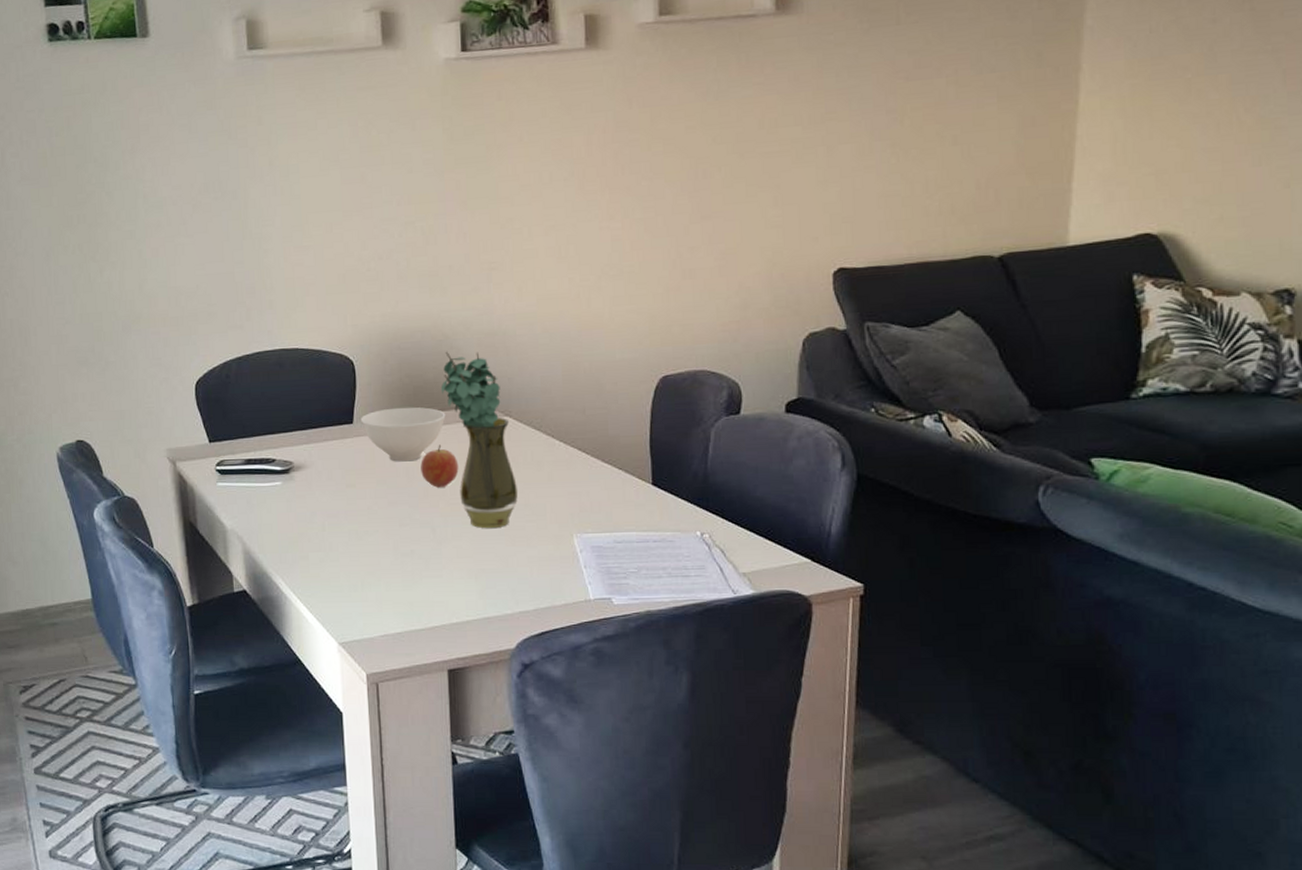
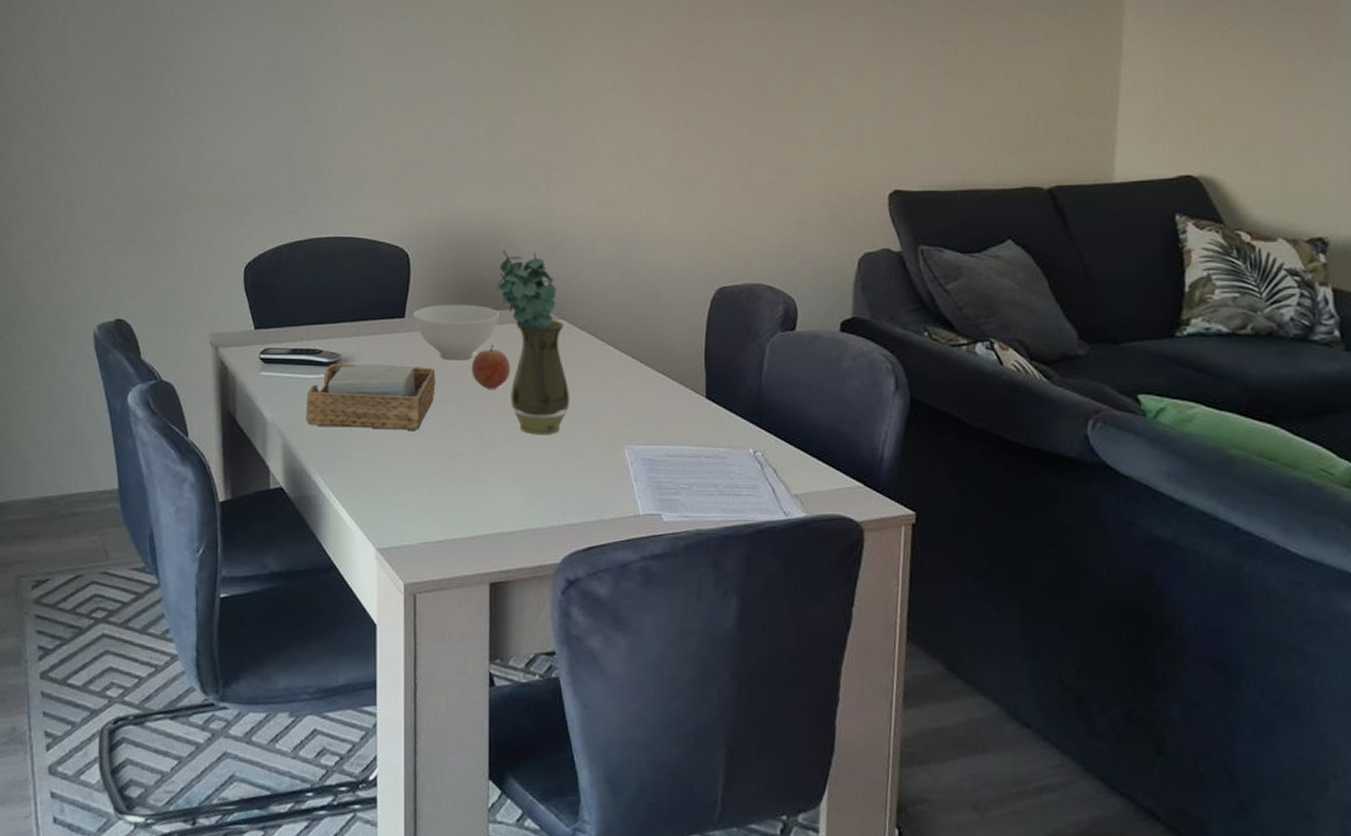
napkin holder: none [263,469,387,532] -> present [306,363,436,430]

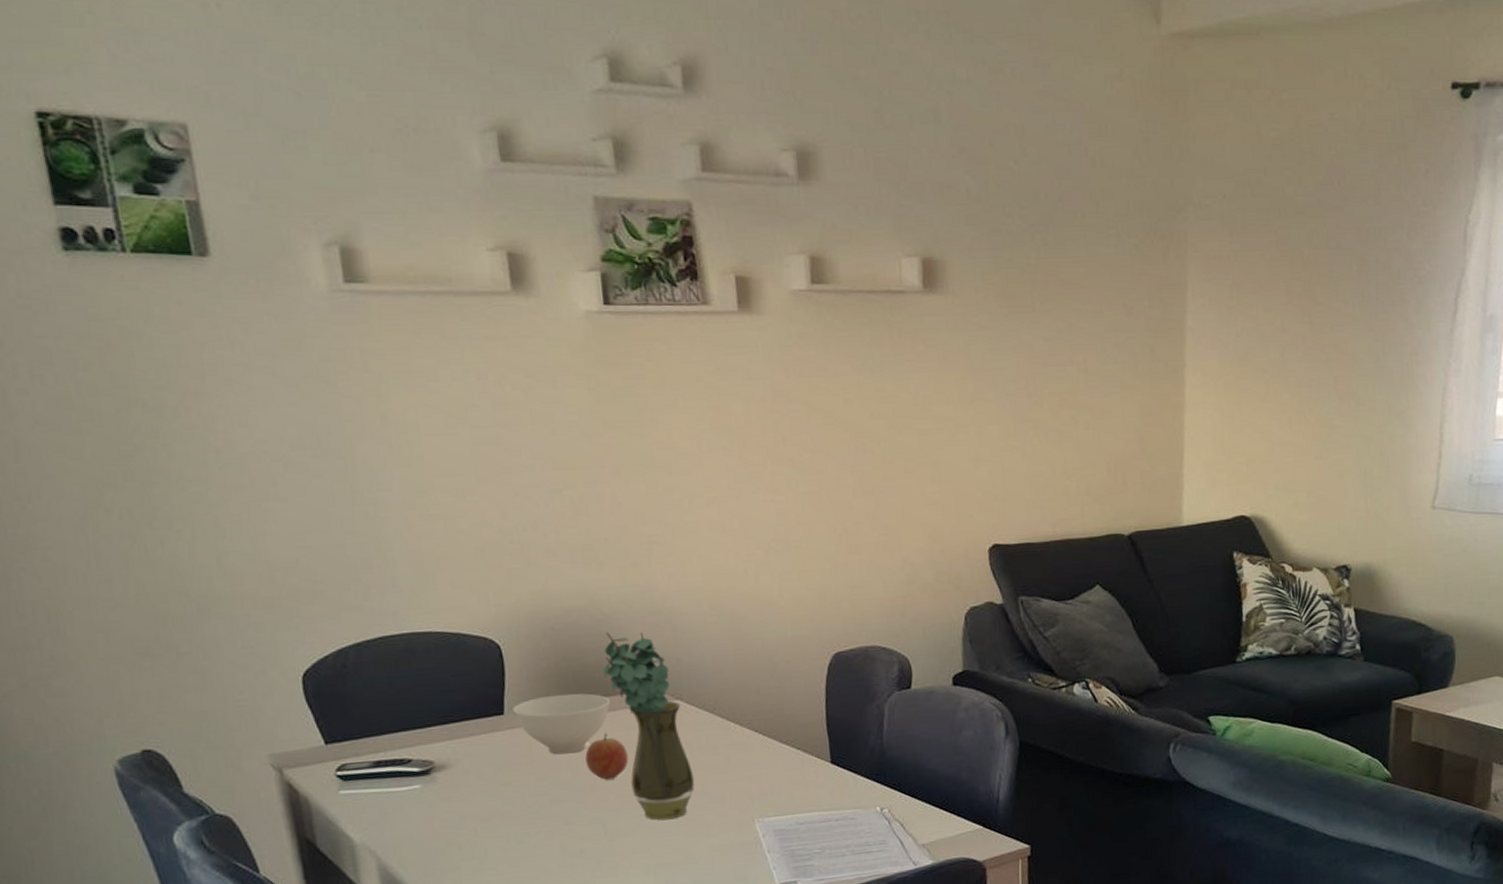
napkin holder: present [306,363,436,430] -> none [399,764,548,842]

